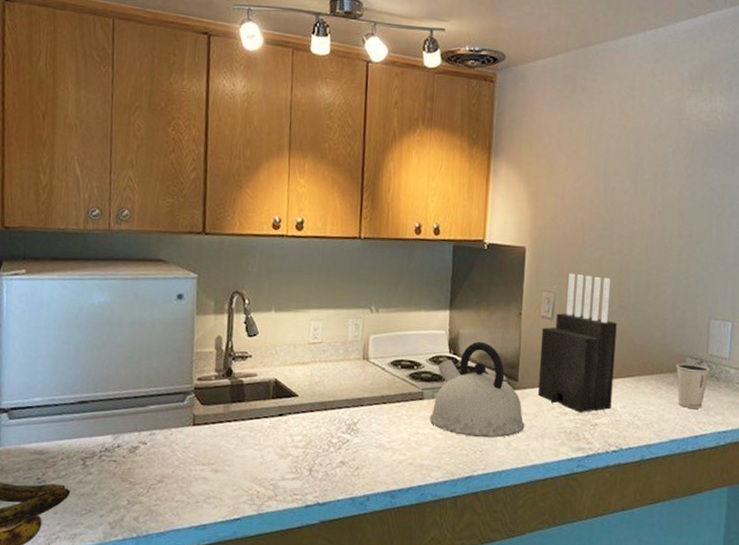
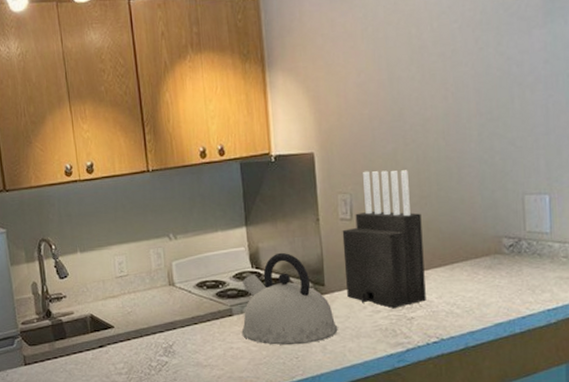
dixie cup: present [676,363,710,409] -> none [492,243,531,289]

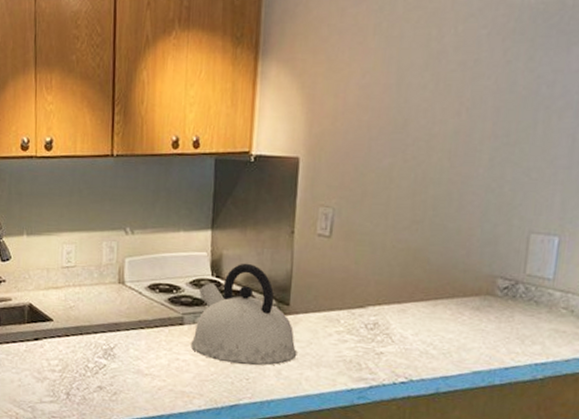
knife block: present [342,170,426,309] -> none [313,185,410,341]

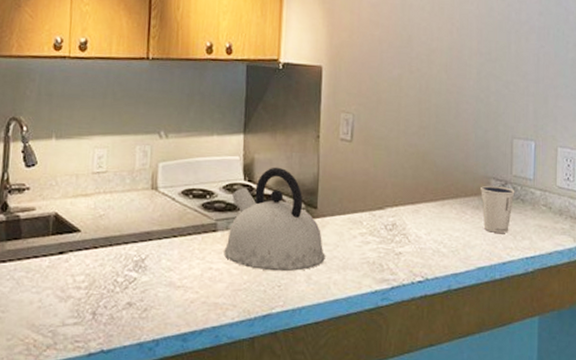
dixie cup: none [483,285,528,337] -> present [481,185,515,233]

